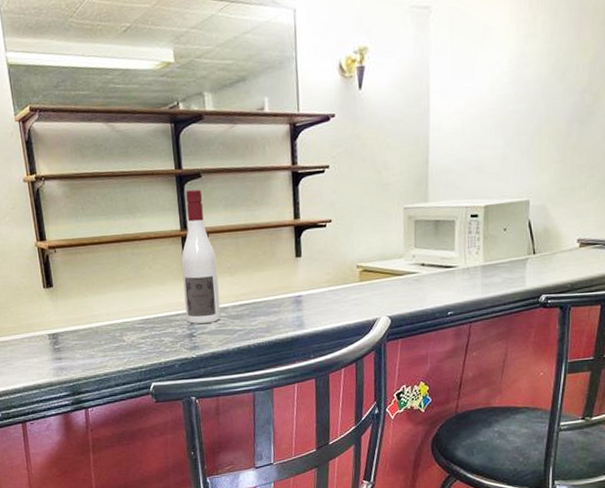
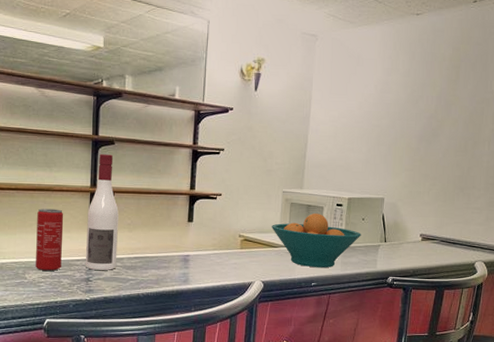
beverage can: none [126,260,161,331] -> present [36,208,64,271]
fruit bowl: none [394,229,504,294] -> present [272,213,361,268]

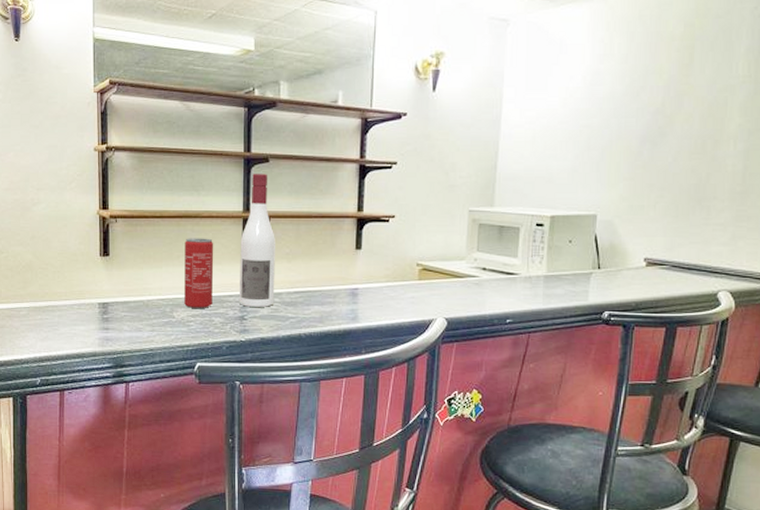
fruit bowl: present [272,213,361,268] -> none [456,236,568,302]

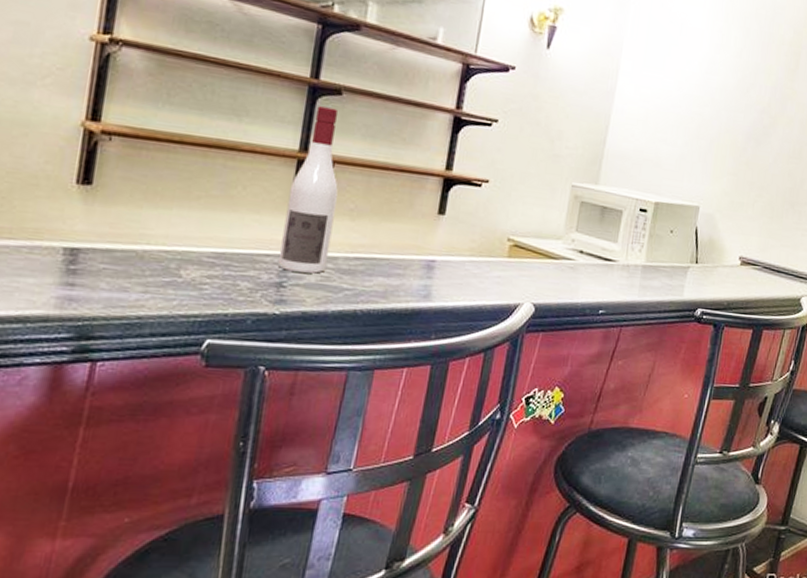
beverage can: present [184,238,214,308] -> none [198,174,253,268]

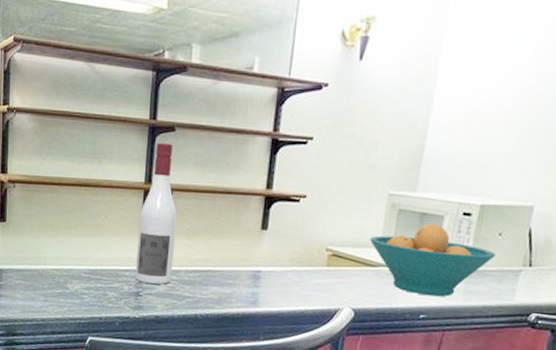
fruit bowl: none [553,218,668,292] -> present [370,224,496,297]

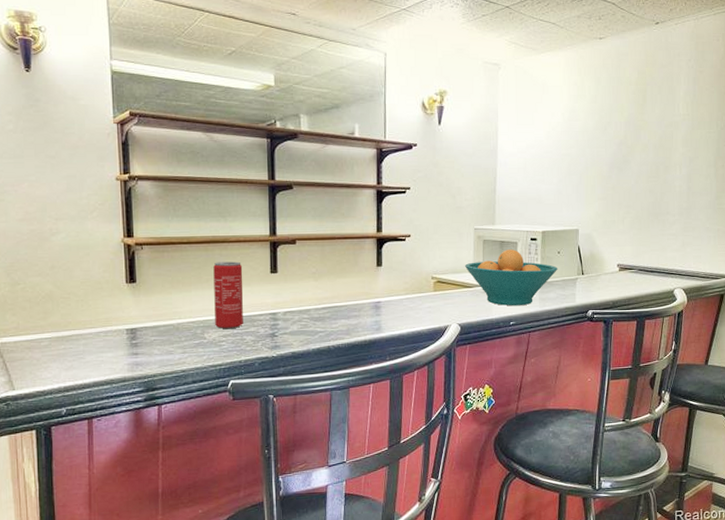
beverage can: none [79,207,113,282] -> present [213,261,243,329]
wine bottle: present [134,143,177,284] -> none [268,200,304,324]

